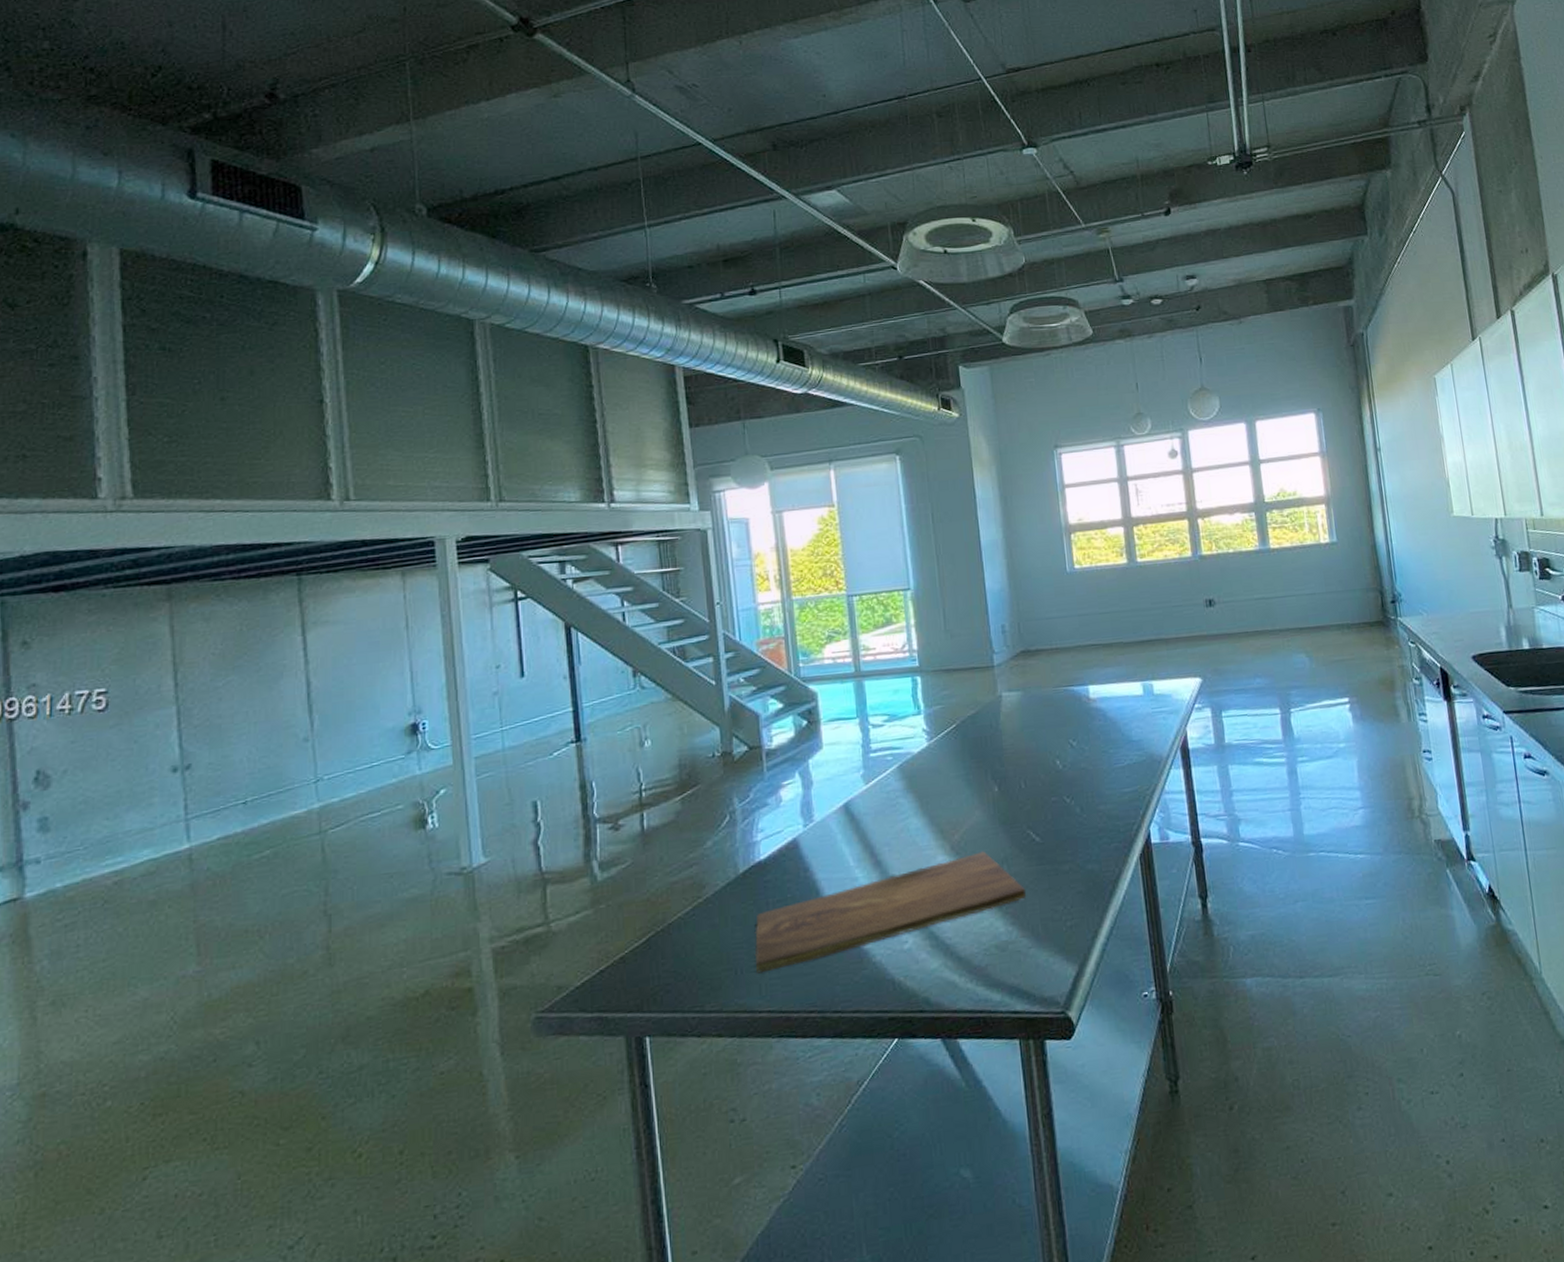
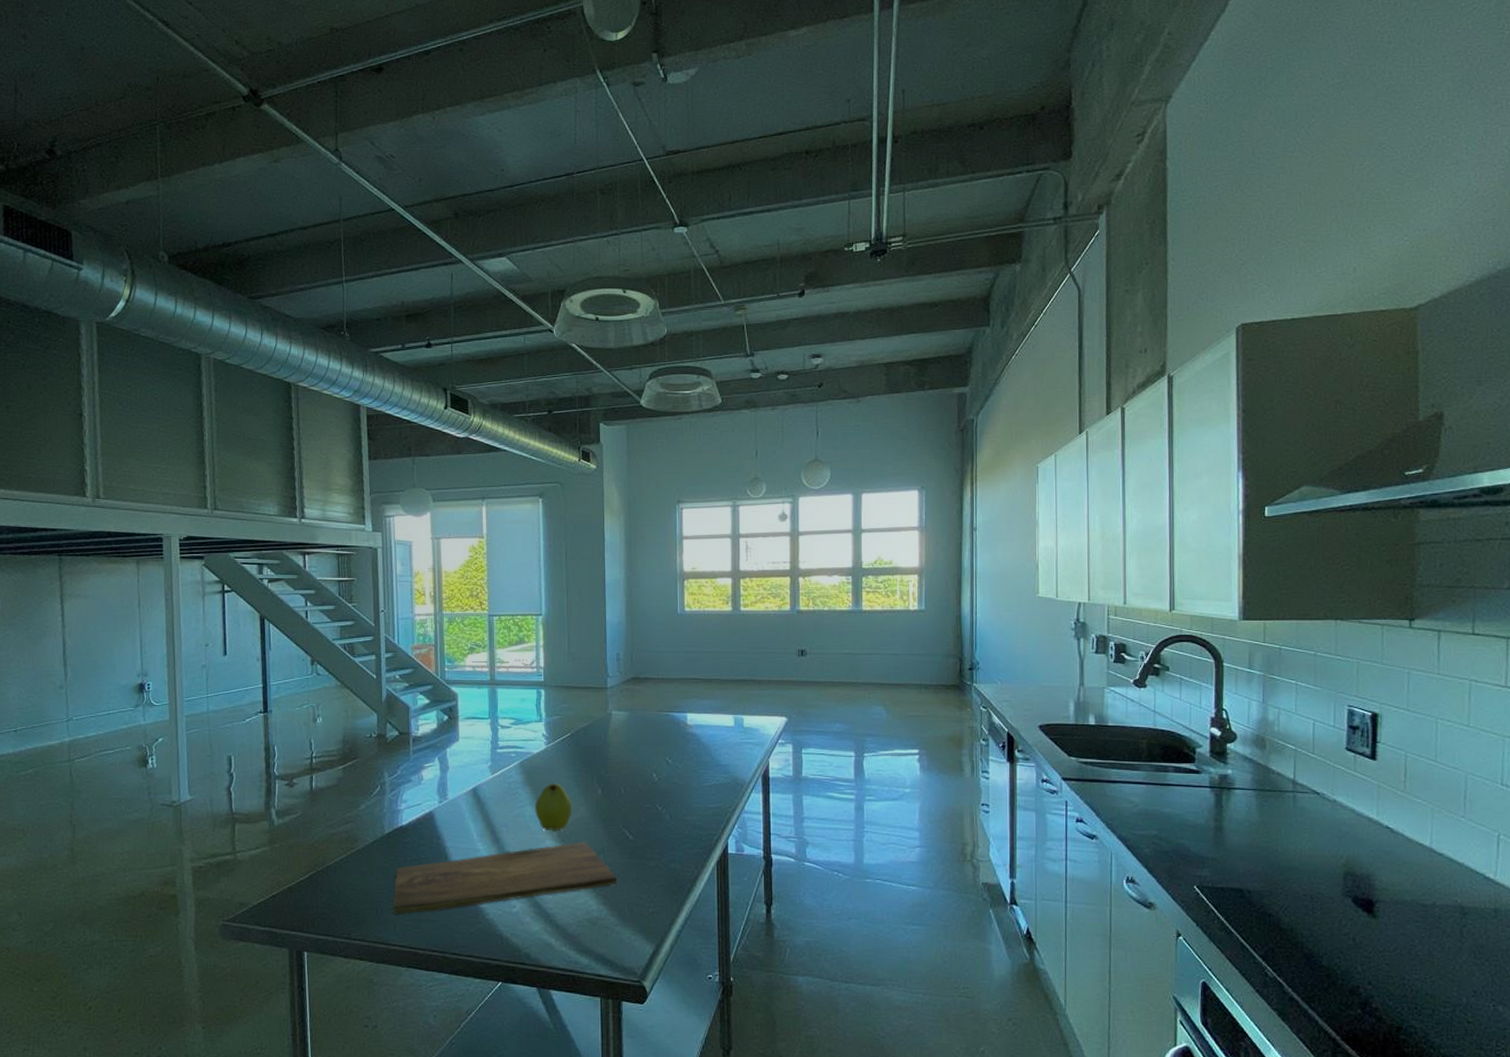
fruit: none [921,785,966,844] -> present [535,783,572,831]

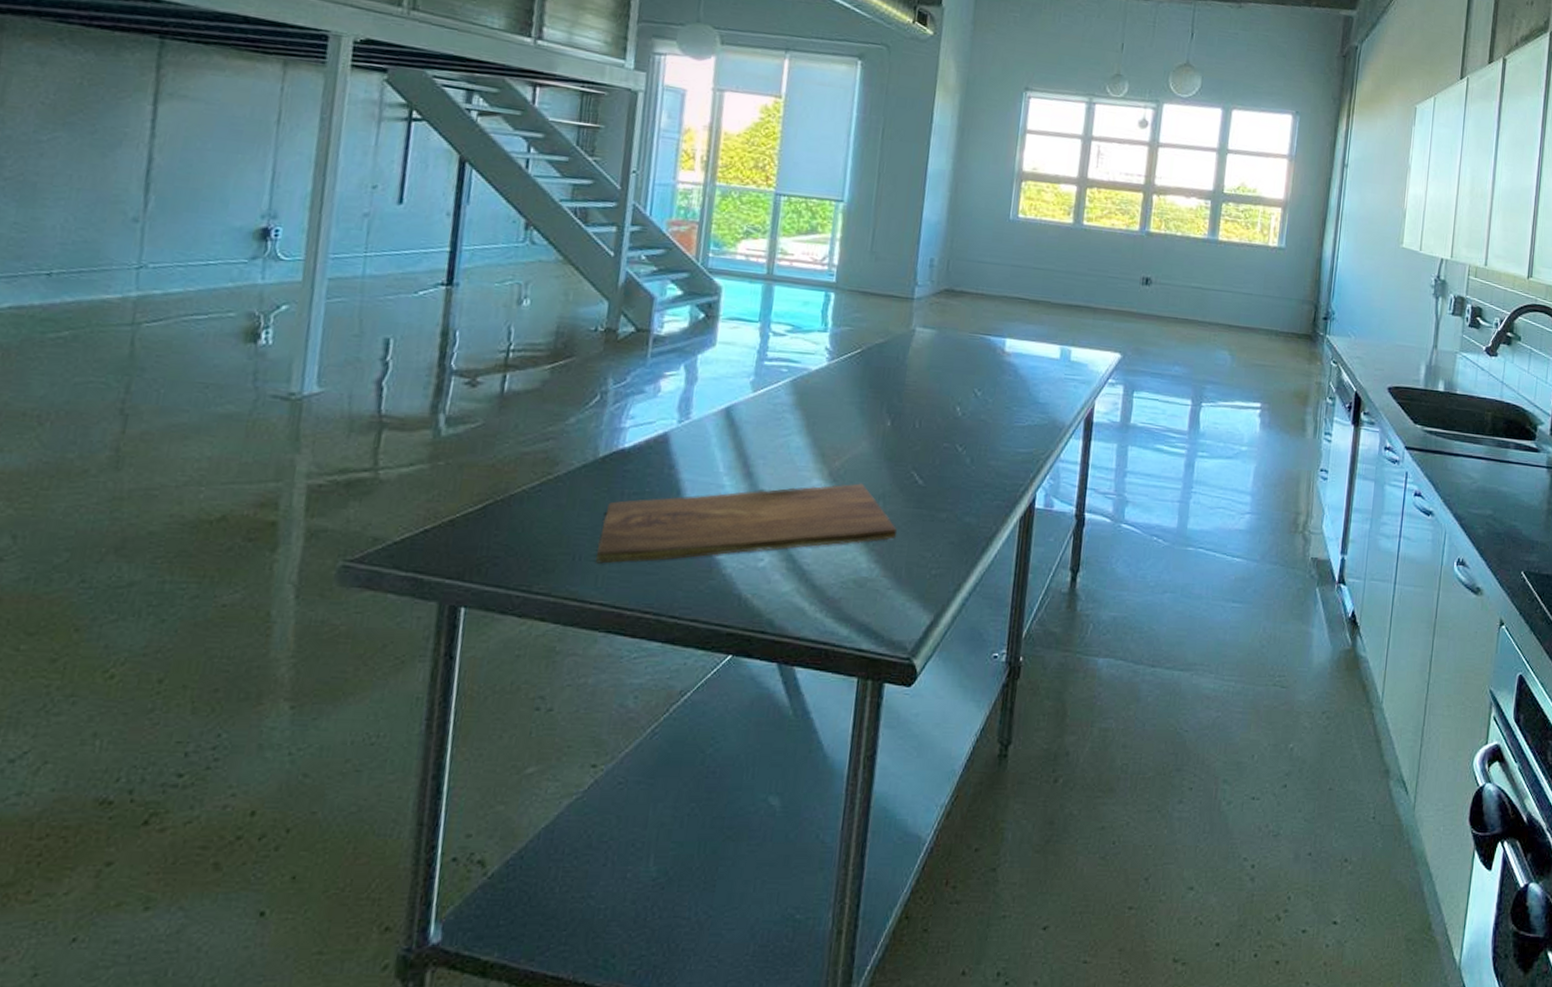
fruit: present [535,783,572,831] -> none [803,409,852,469]

